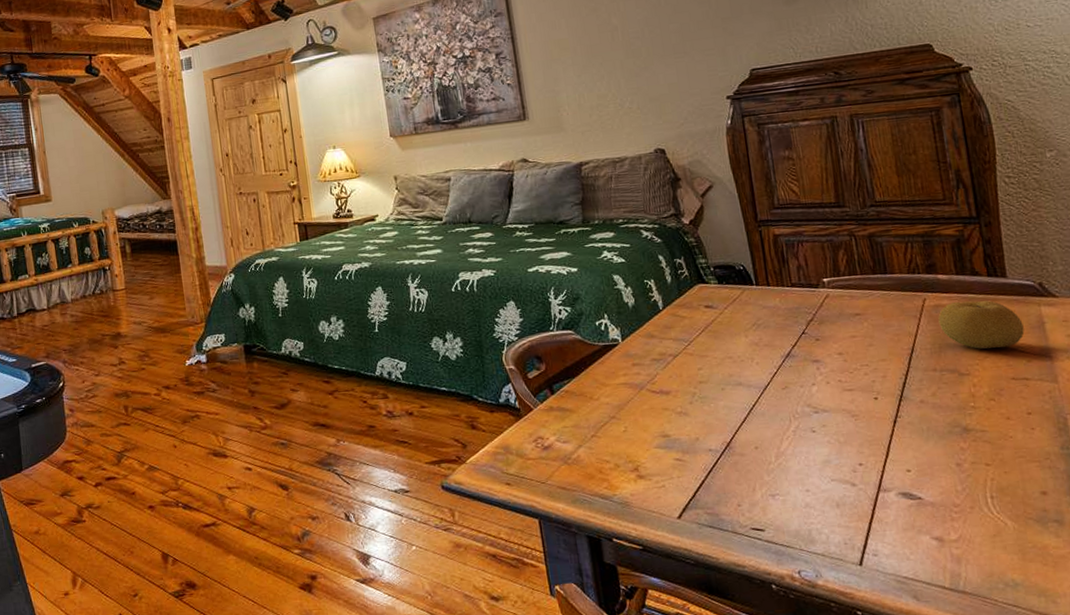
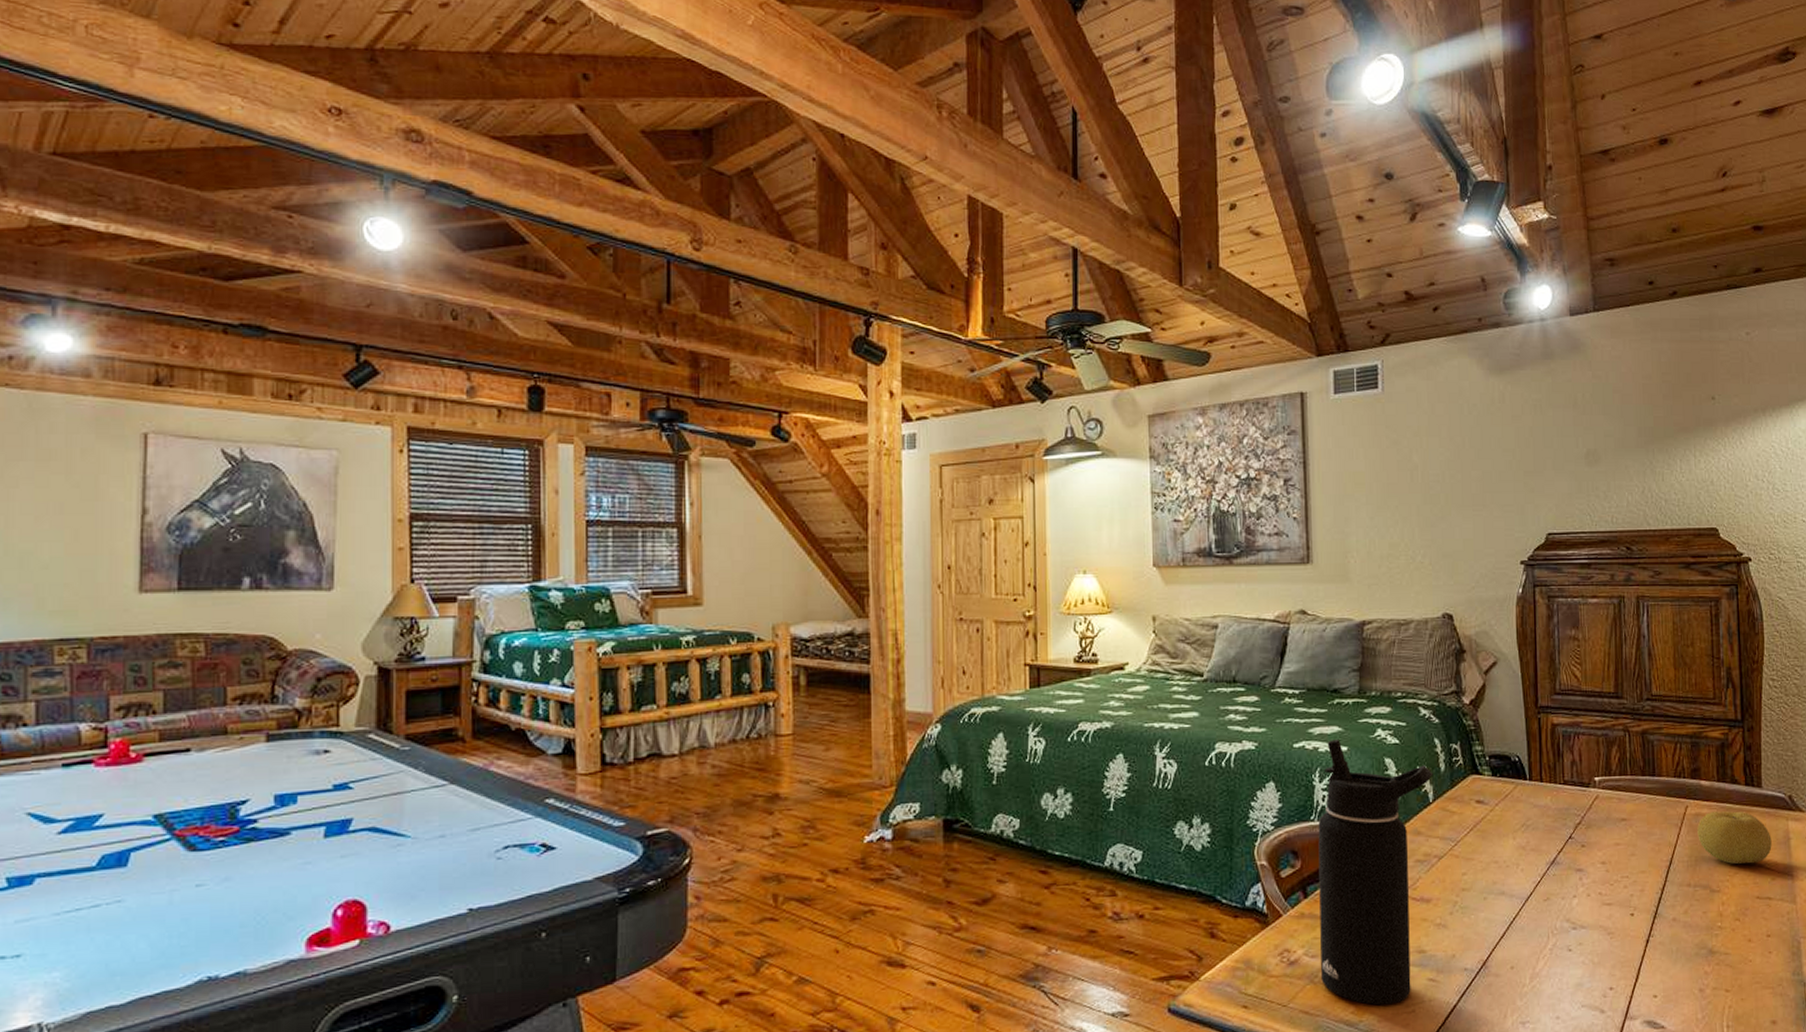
water bottle: none [557,262,661,481] -> present [1318,738,1434,1005]

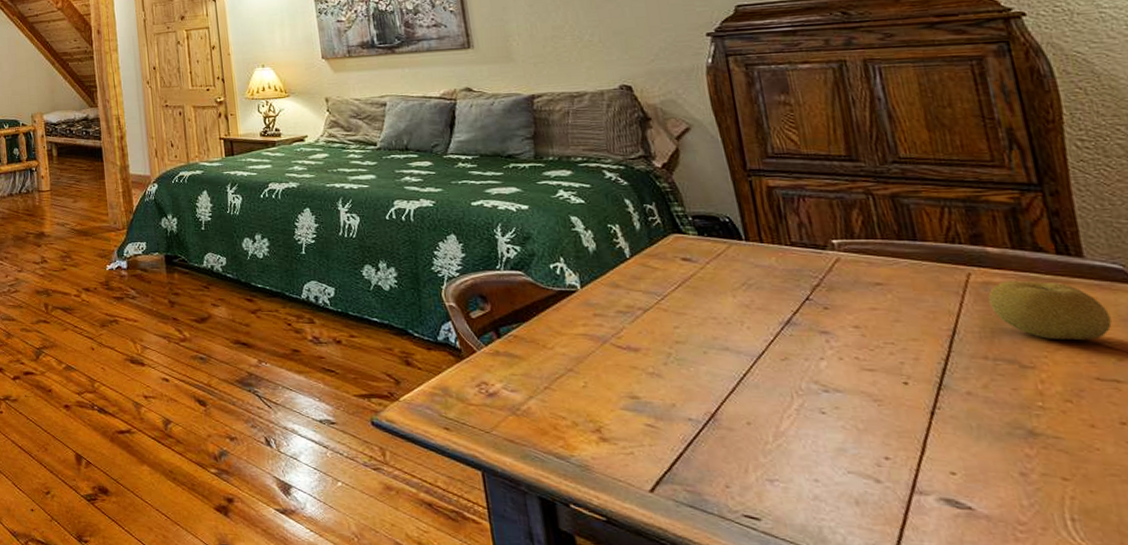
water bottle: present [1318,738,1434,1005] -> none [504,198,628,444]

